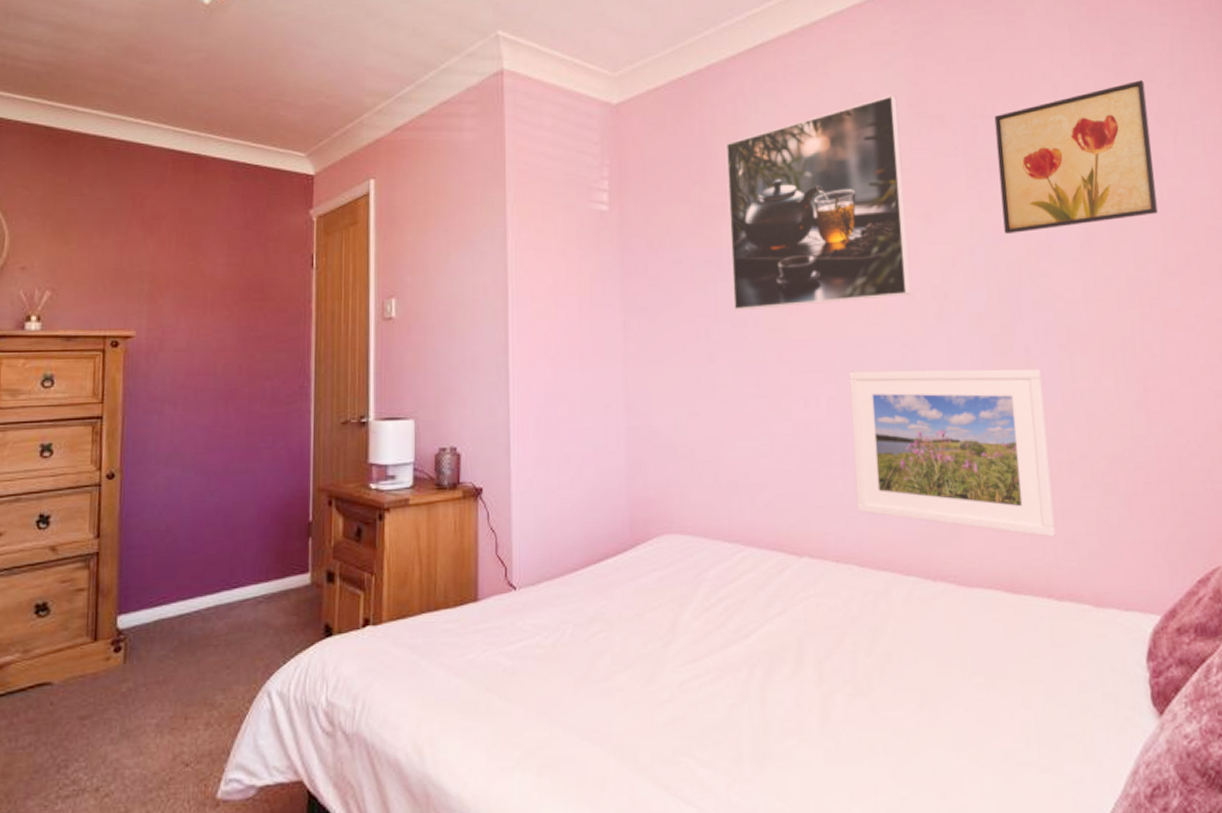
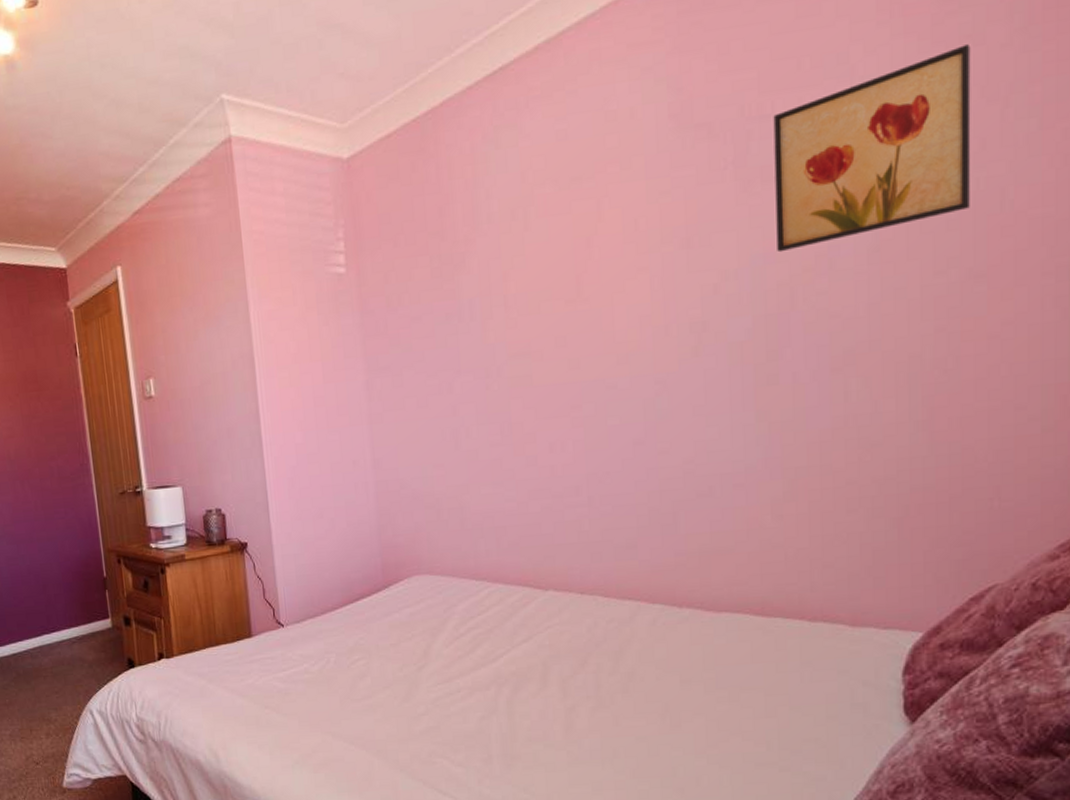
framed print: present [725,95,911,311] -> none [464,107,666,362]
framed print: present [849,368,1057,538] -> none [596,396,814,563]

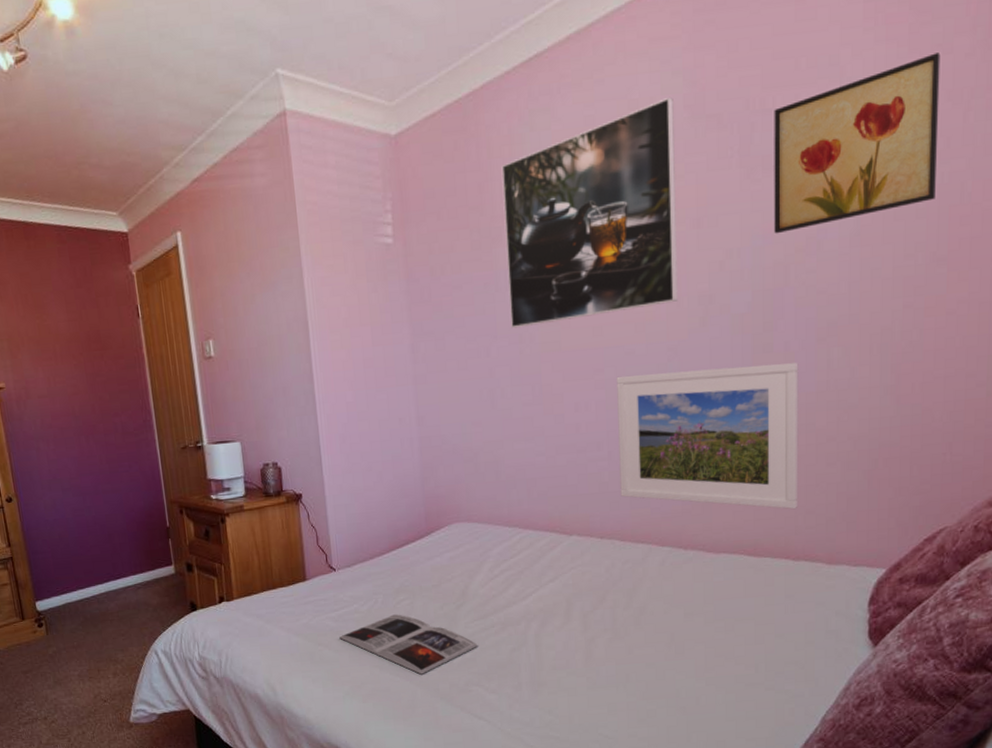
magazine: none [288,675,442,743] -> present [339,614,478,675]
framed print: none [464,107,666,362] -> present [501,97,678,329]
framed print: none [596,396,814,563] -> present [616,363,799,510]

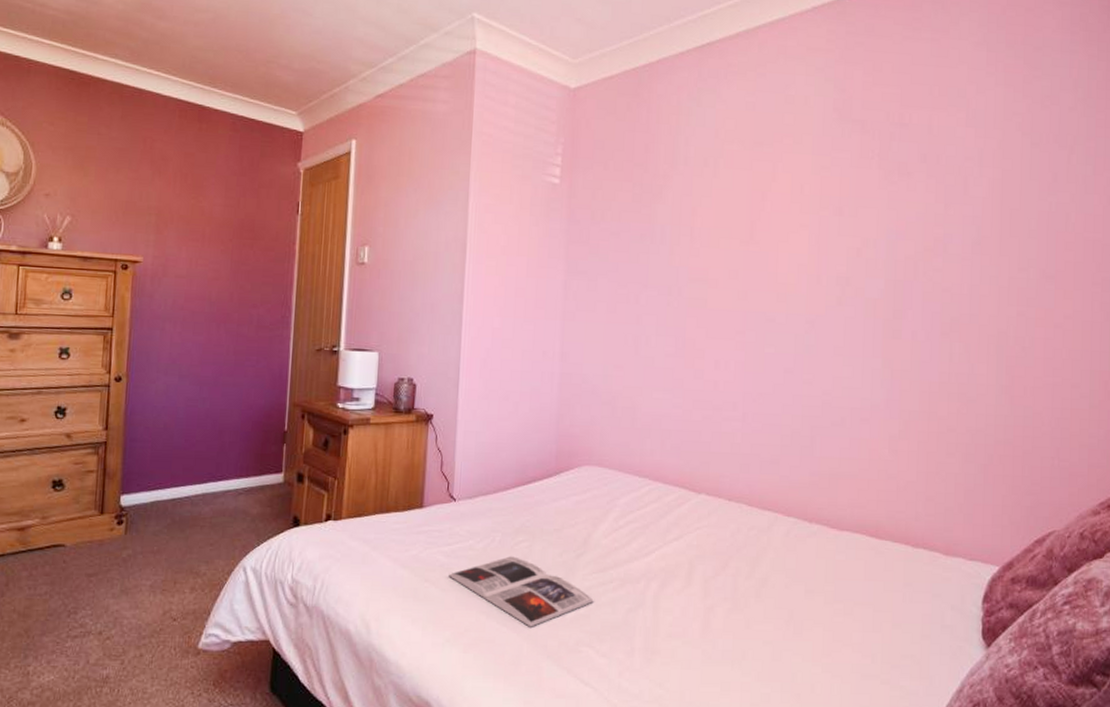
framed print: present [501,97,678,329] -> none [662,99,825,281]
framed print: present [616,363,799,510] -> none [751,340,924,495]
wall art: present [774,53,941,234] -> none [906,102,1049,232]

